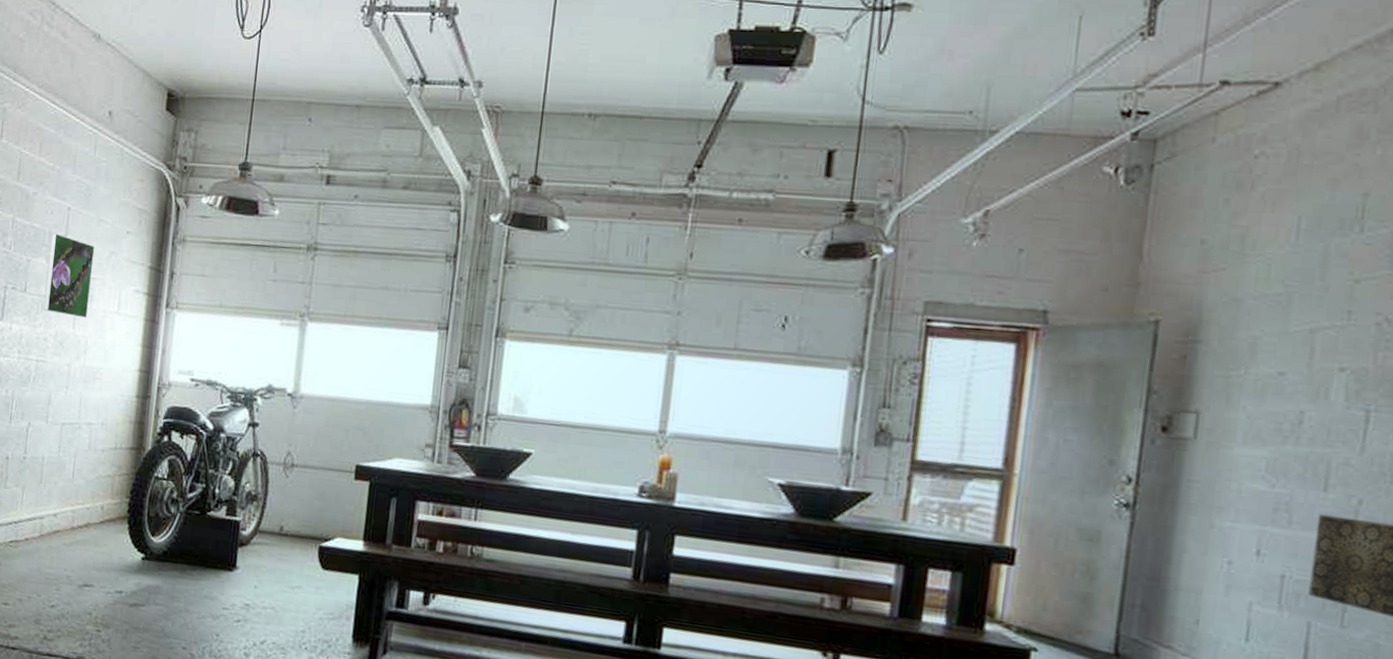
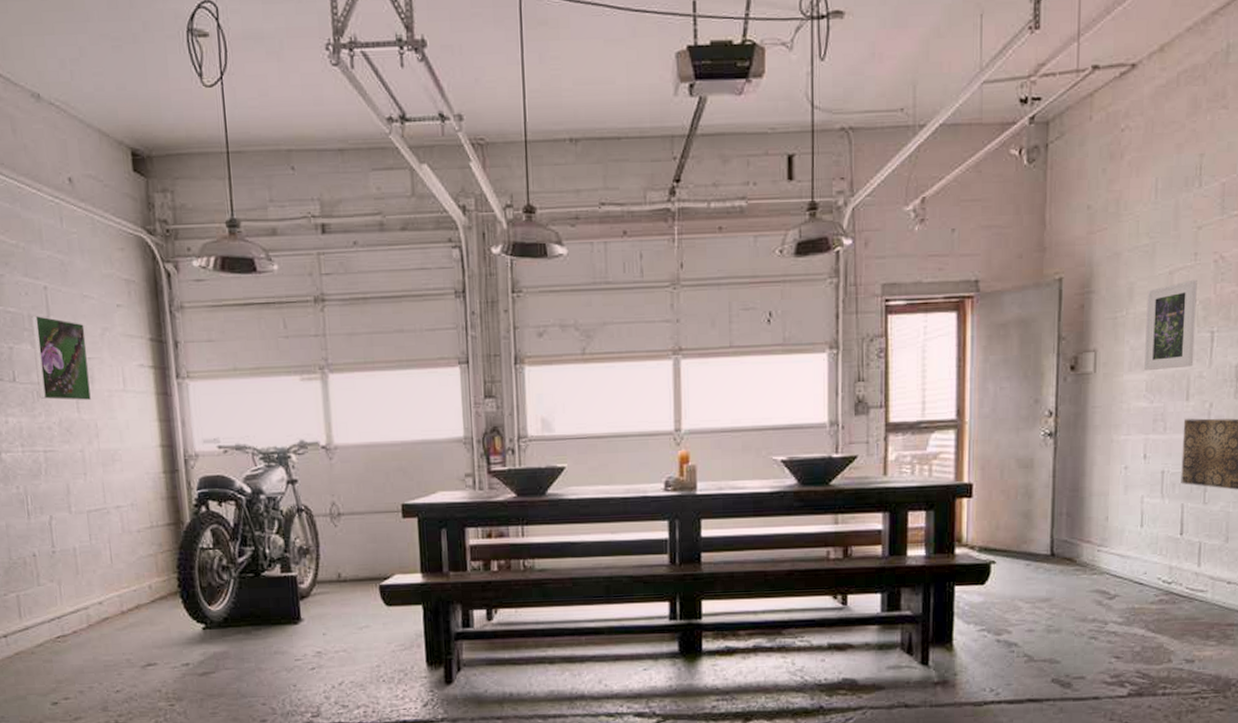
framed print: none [1265,342,1350,450] -> present [1144,279,1197,371]

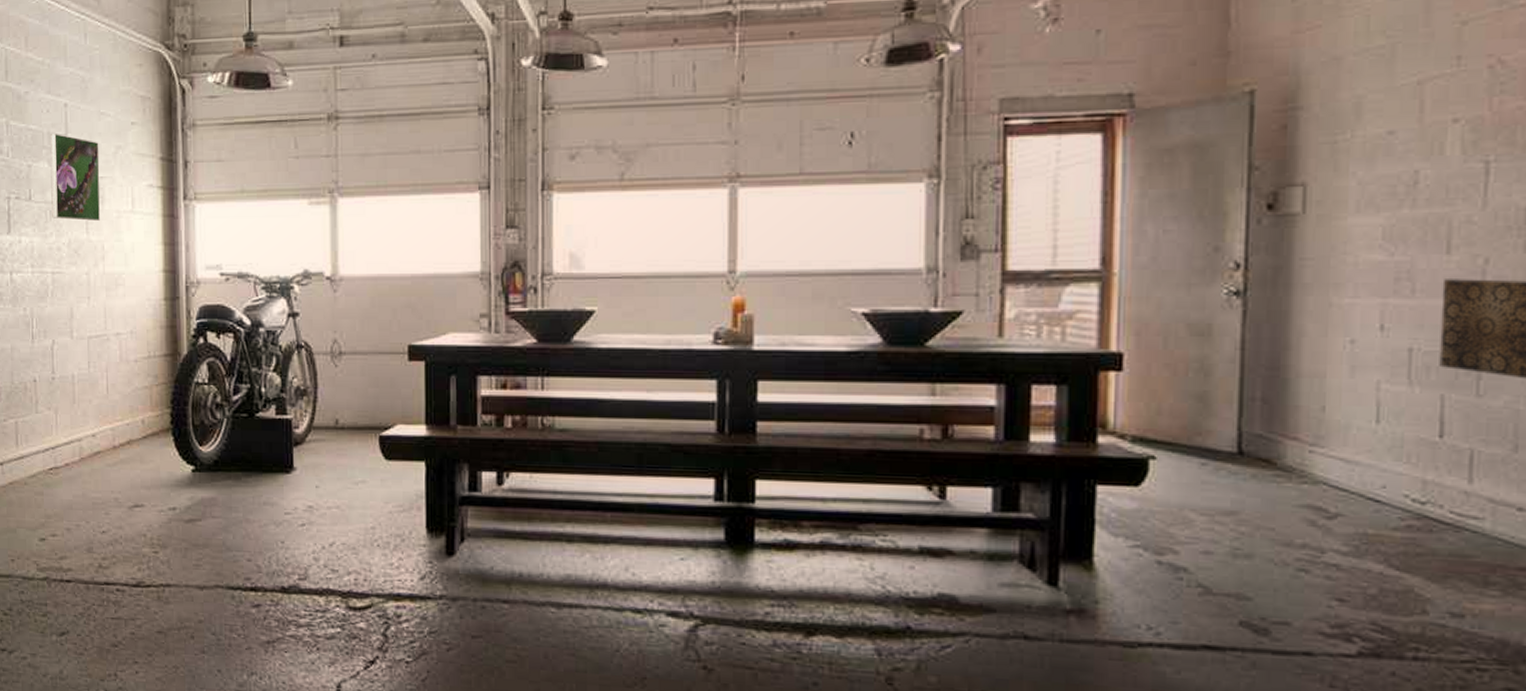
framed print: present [1144,279,1197,371] -> none [1380,91,1462,213]

